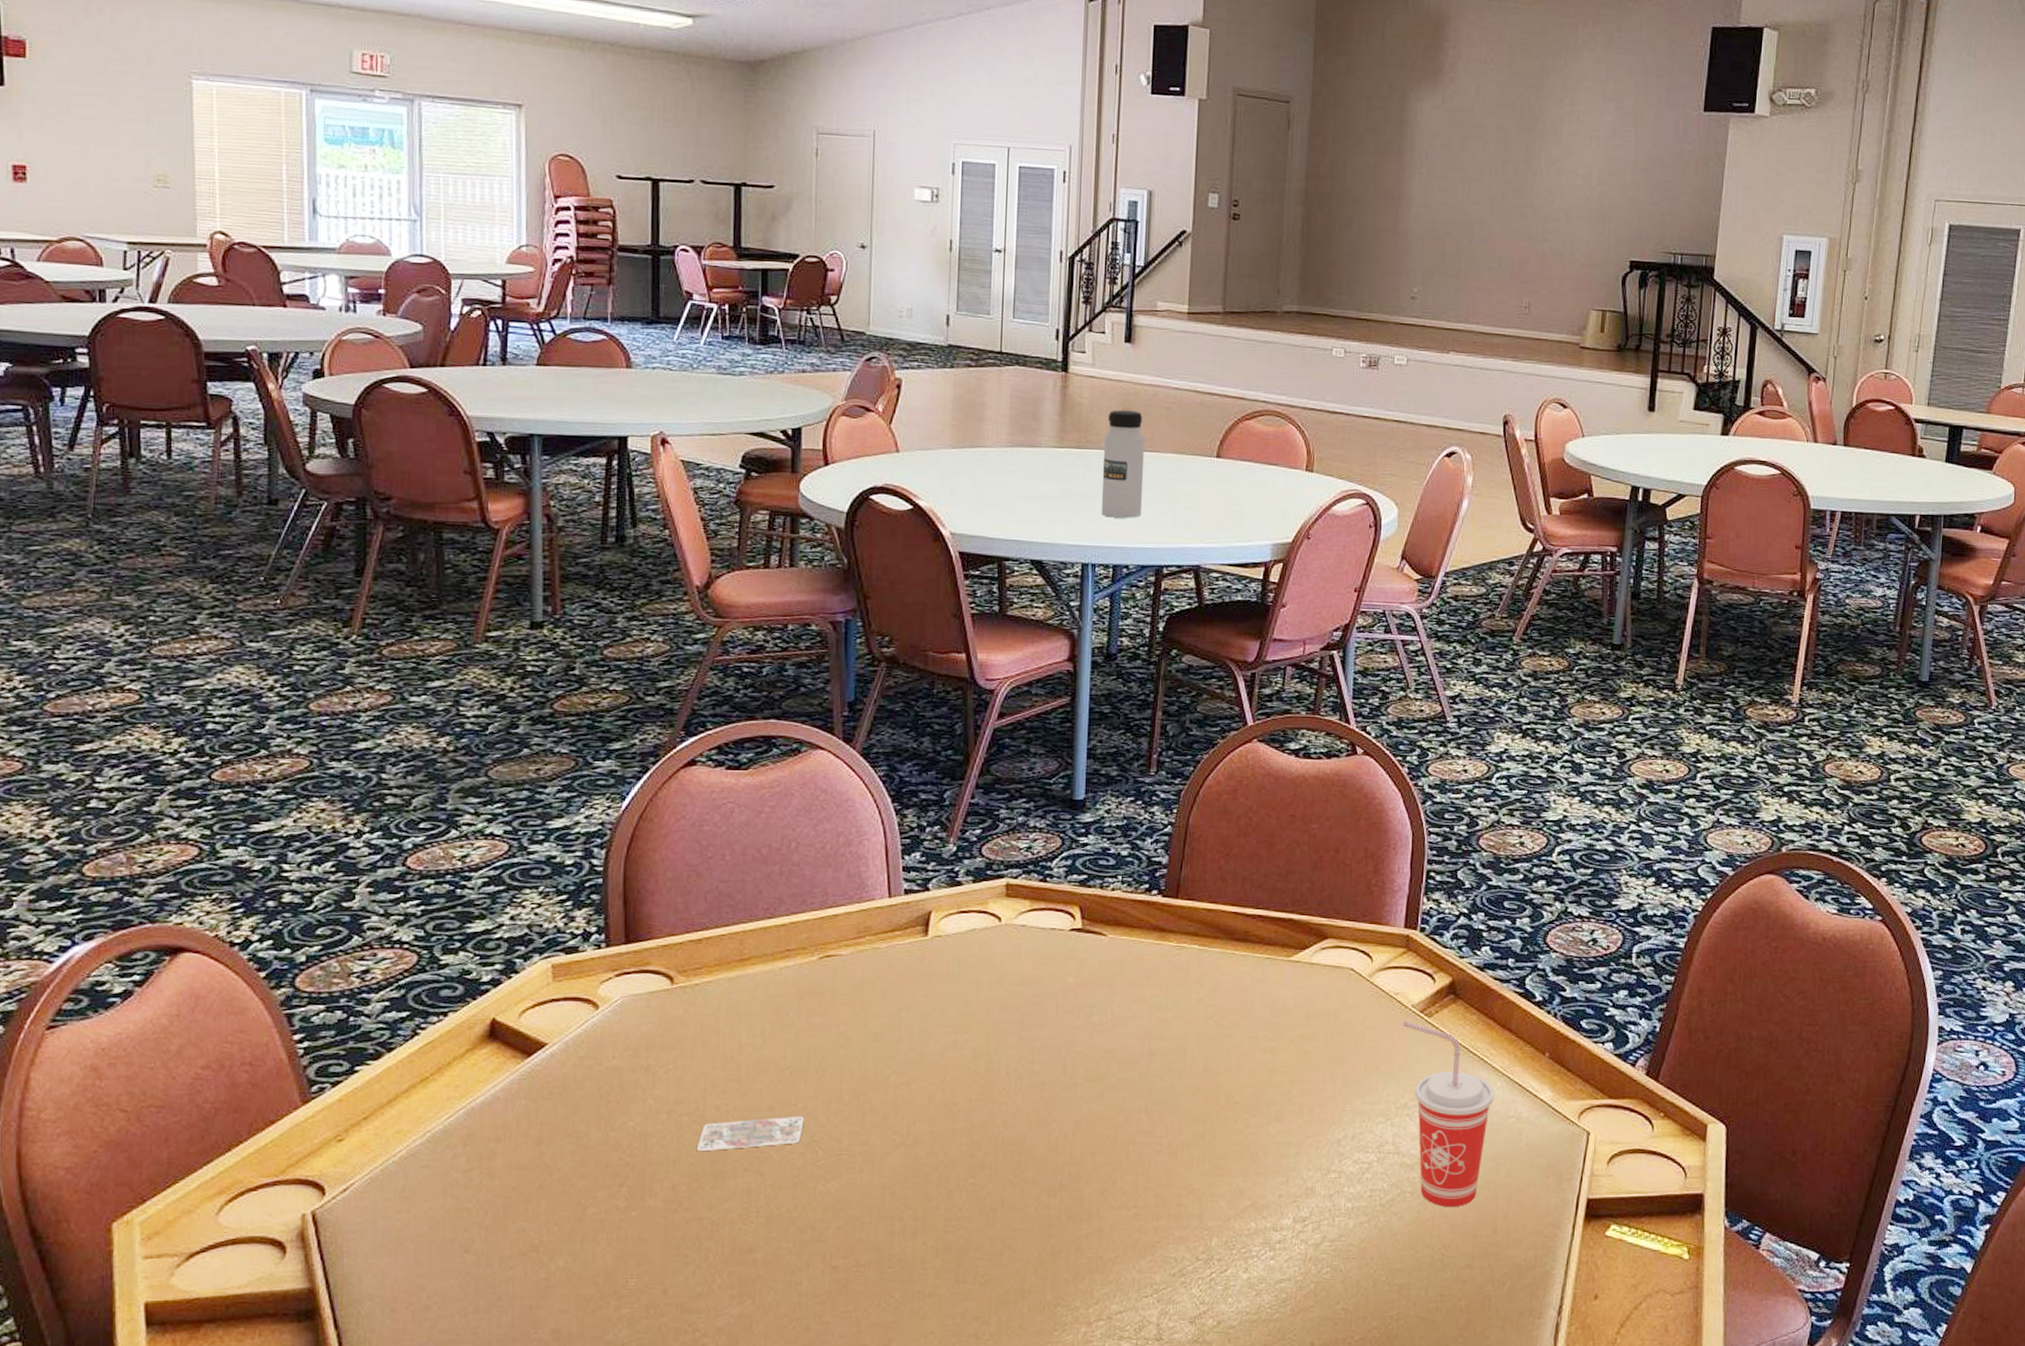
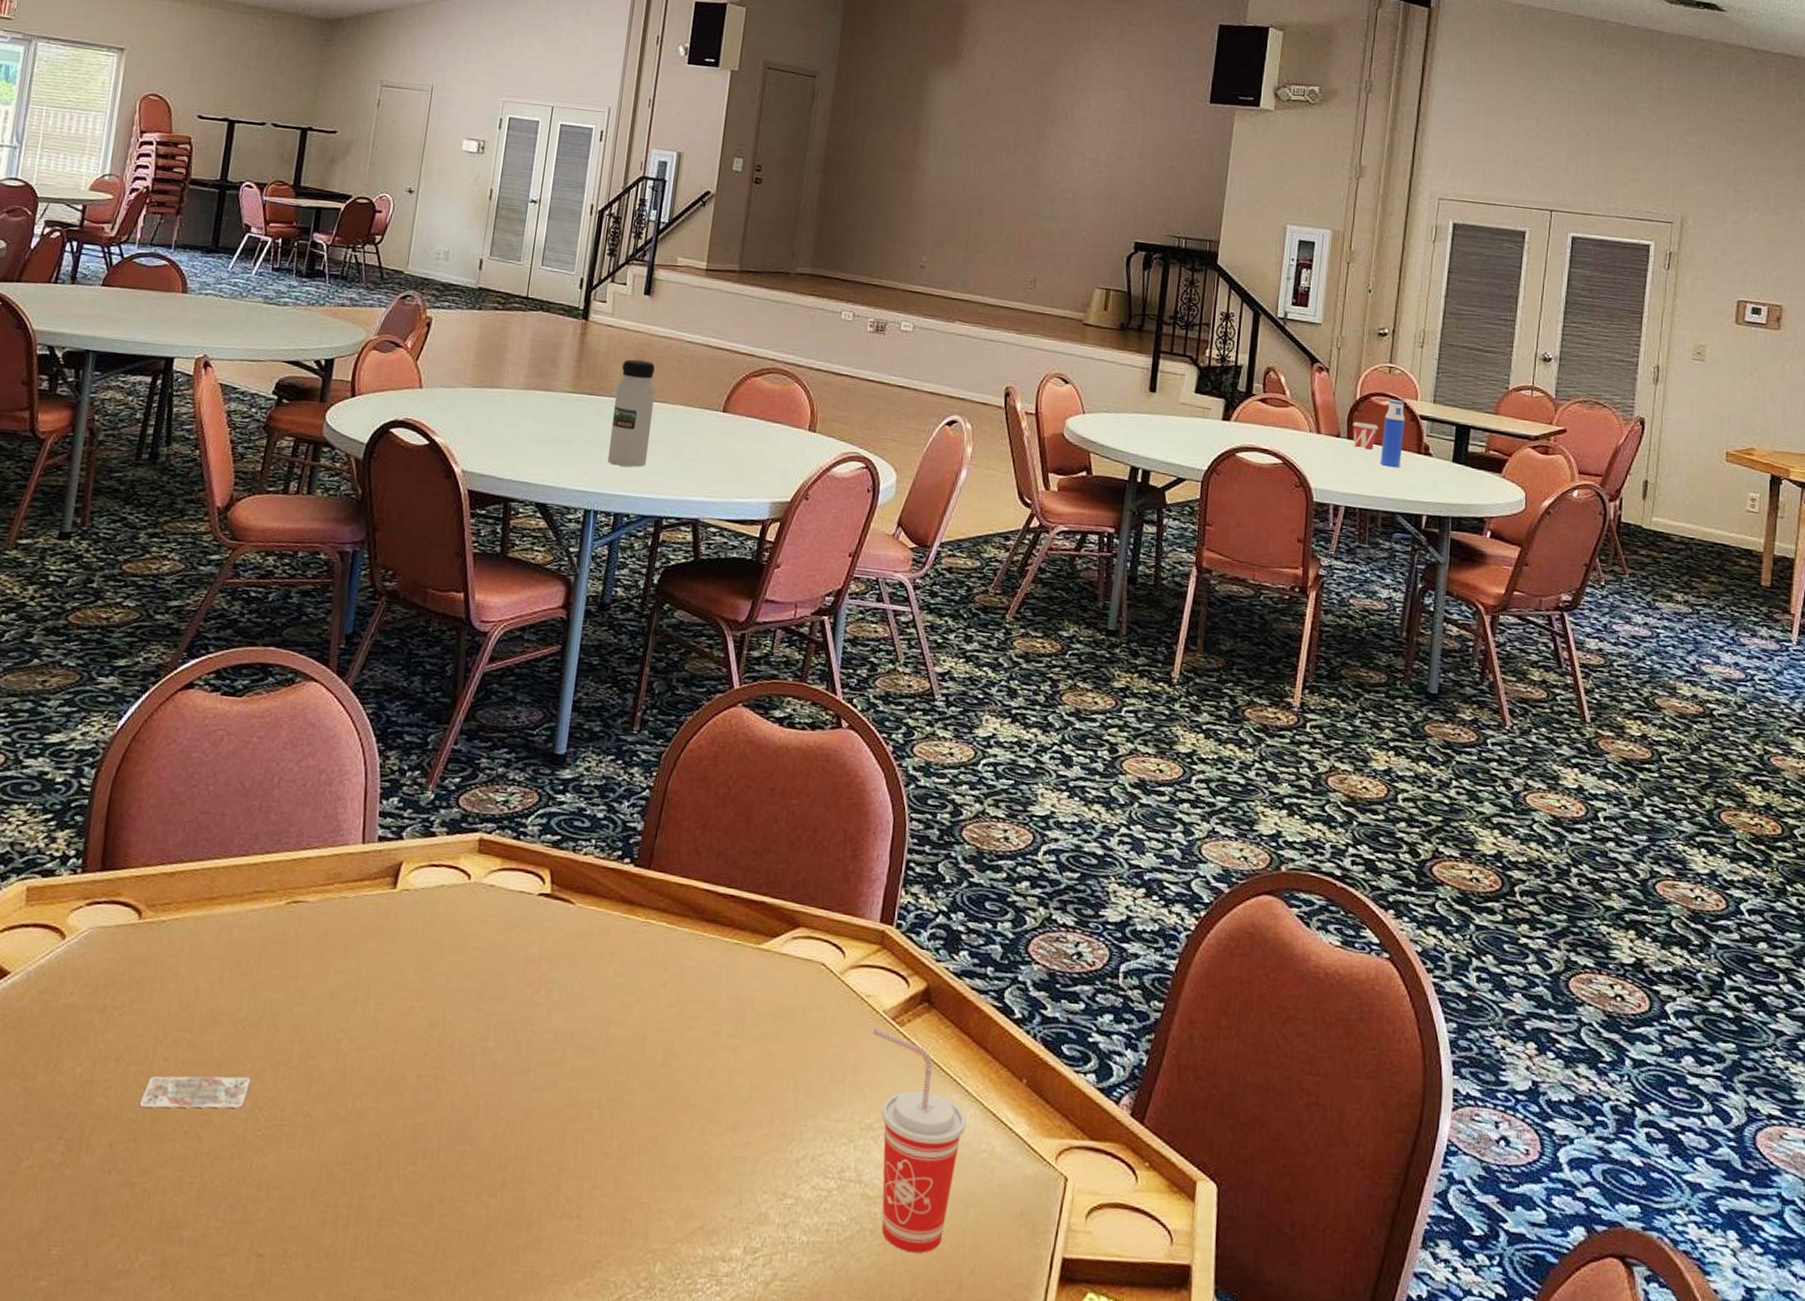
cup: none [1849,428,1874,456] -> present [1353,421,1379,451]
water bottle: none [1875,405,1900,472] -> present [1380,399,1405,469]

